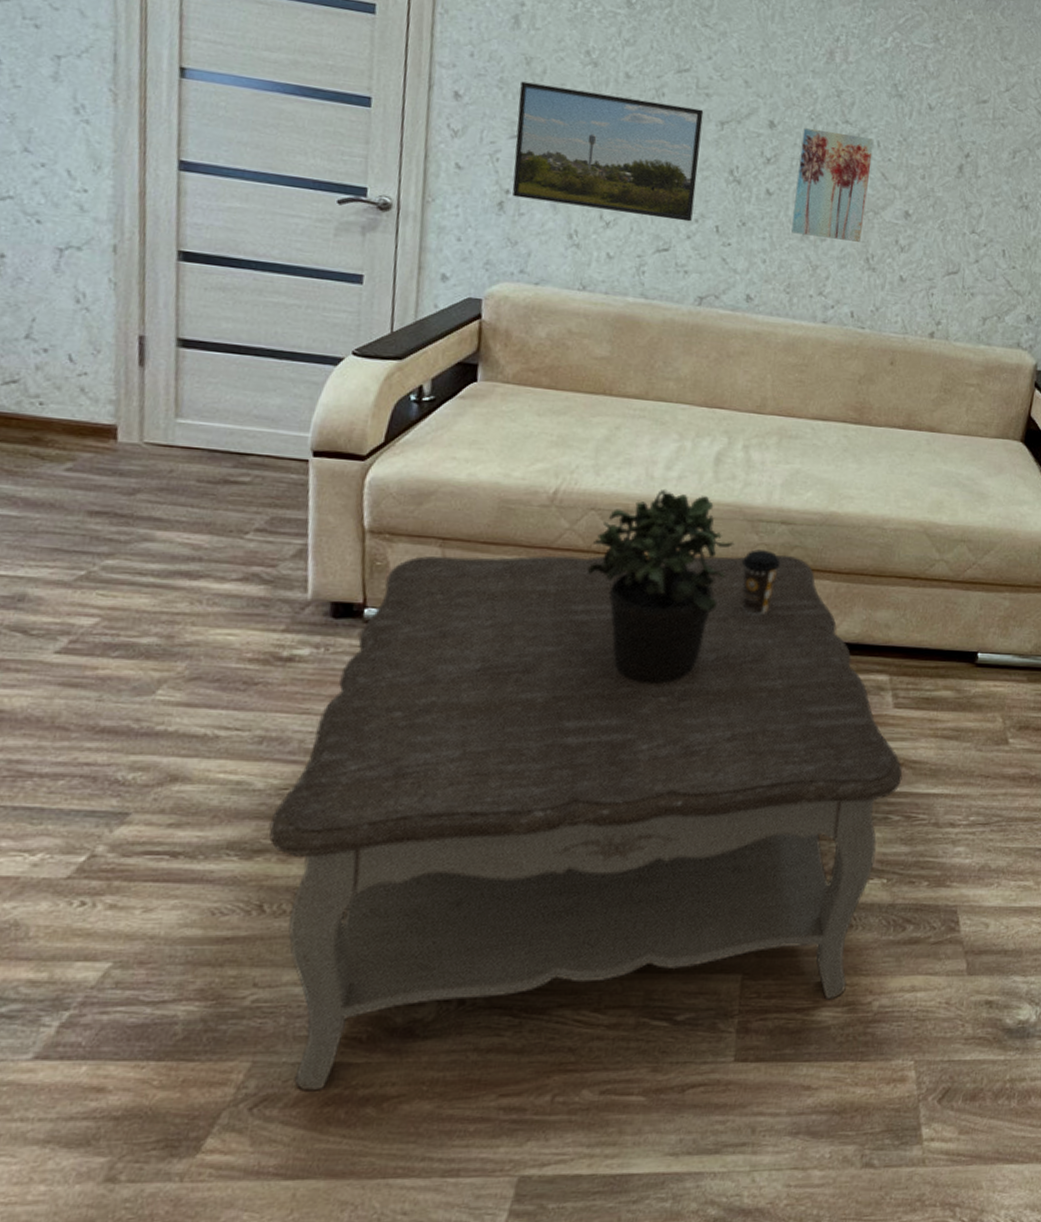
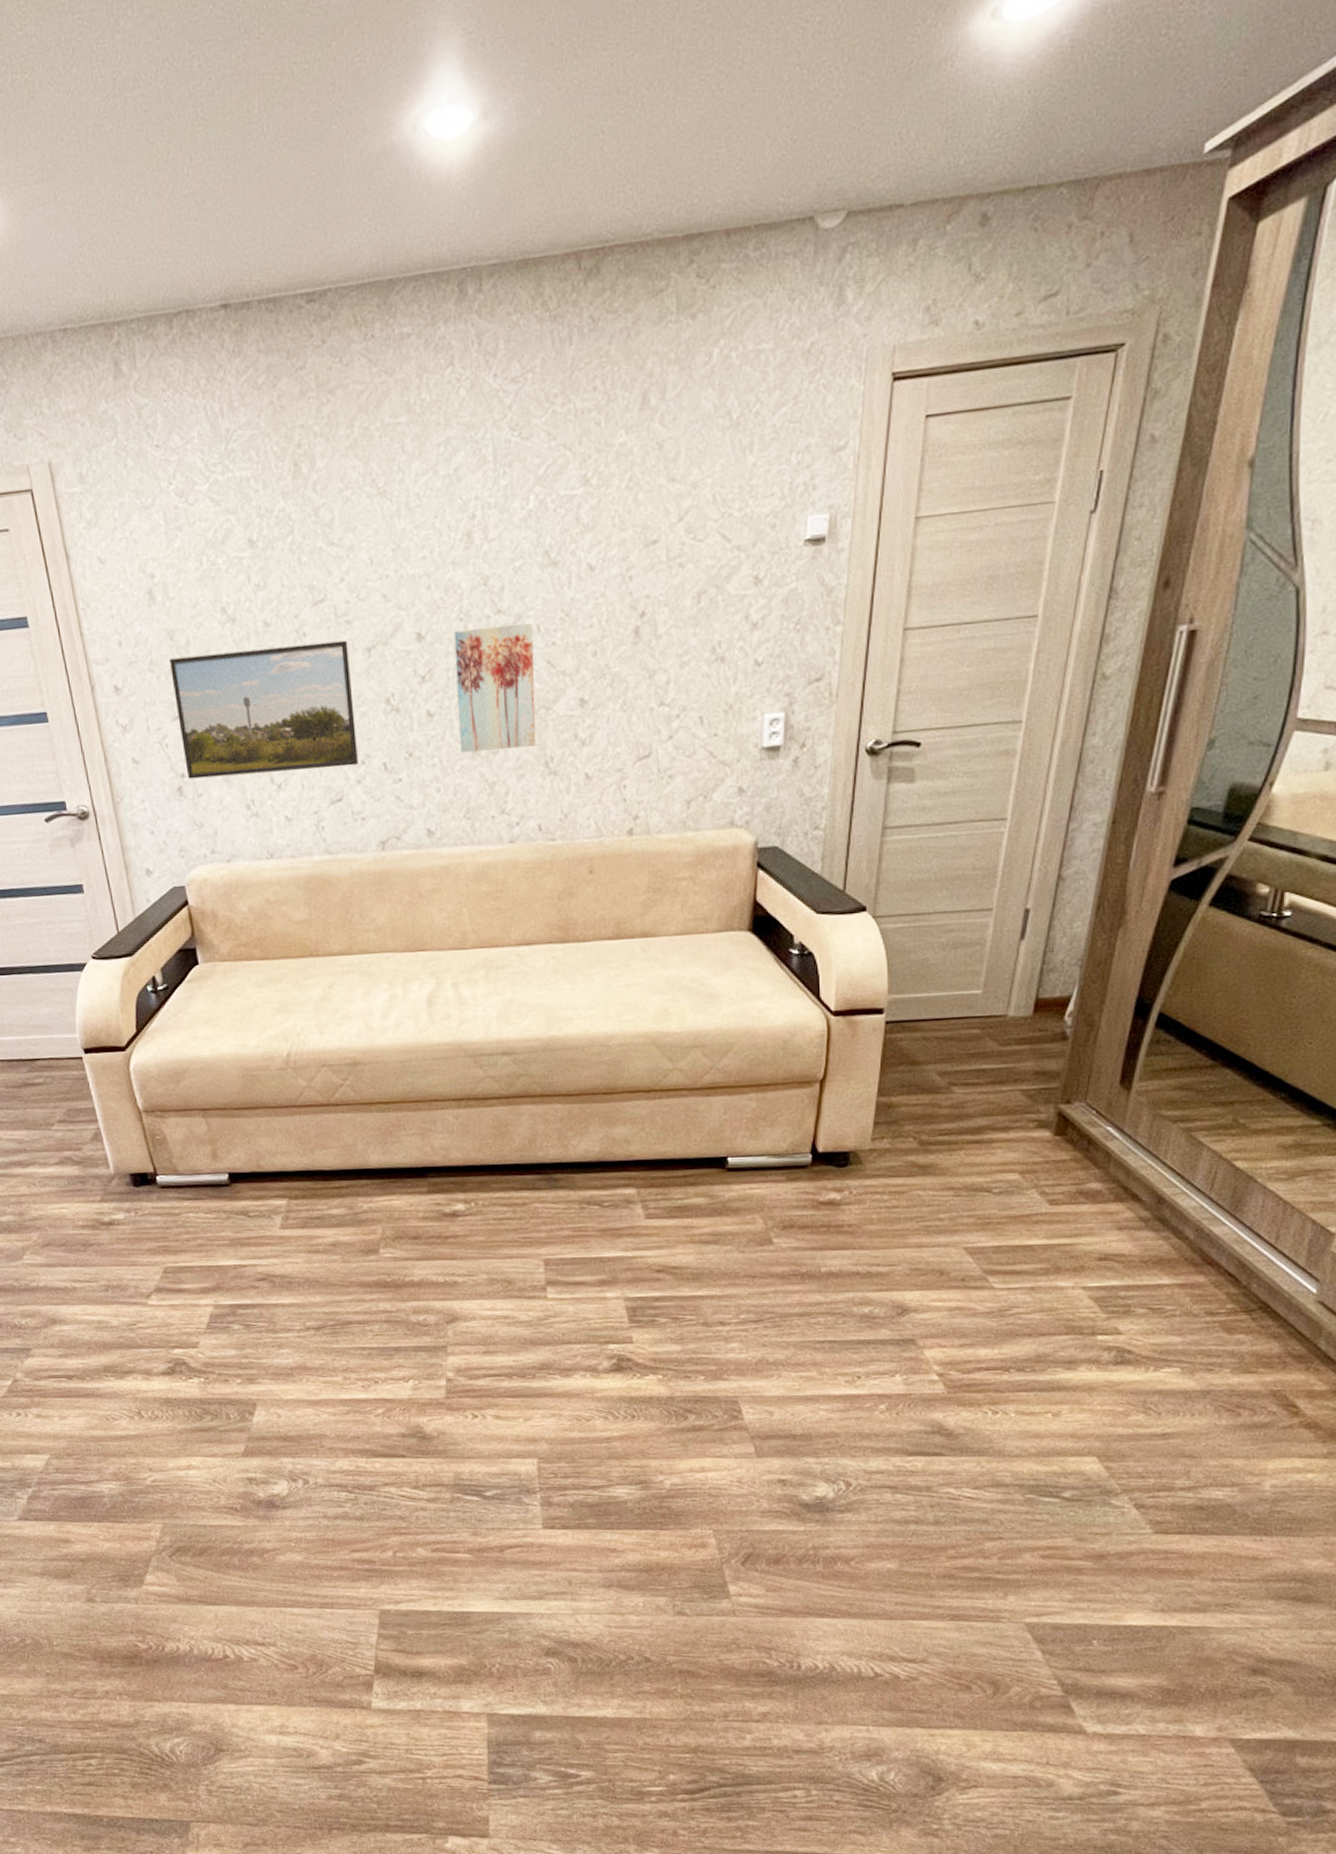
coffee table: present [269,555,903,1092] -> none [129,1085,664,1545]
potted plant: present [588,488,735,684] -> none [331,1037,461,1217]
coffee cup: present [742,549,781,616] -> none [472,1082,509,1146]

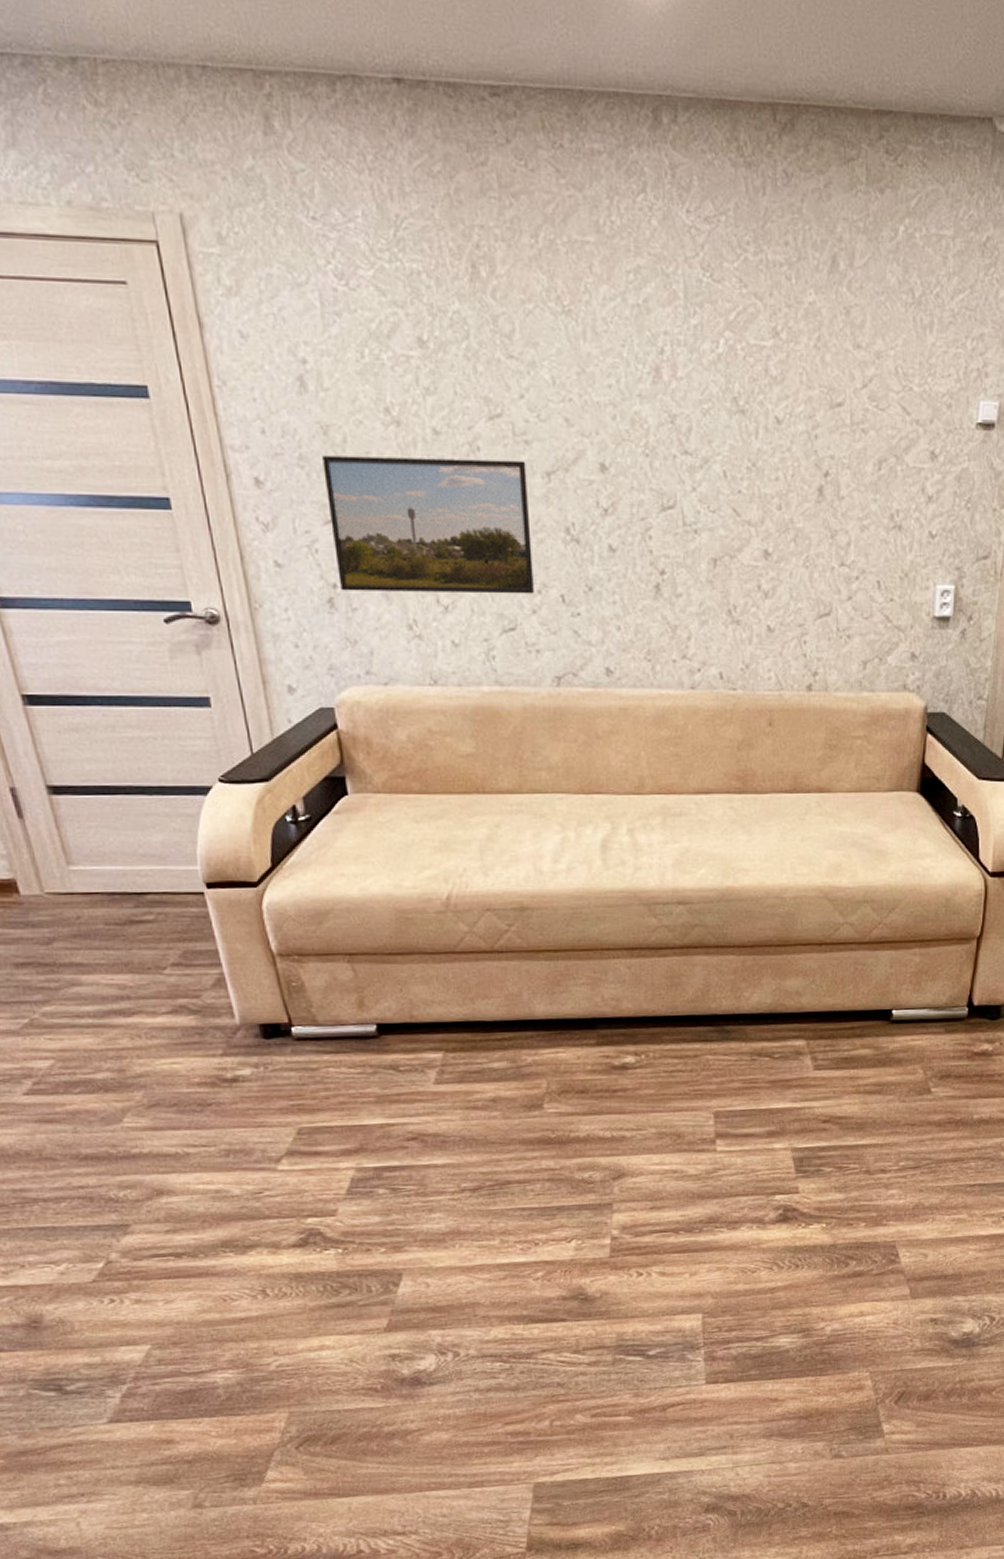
wall art: present [454,624,536,753] -> none [639,465,720,593]

